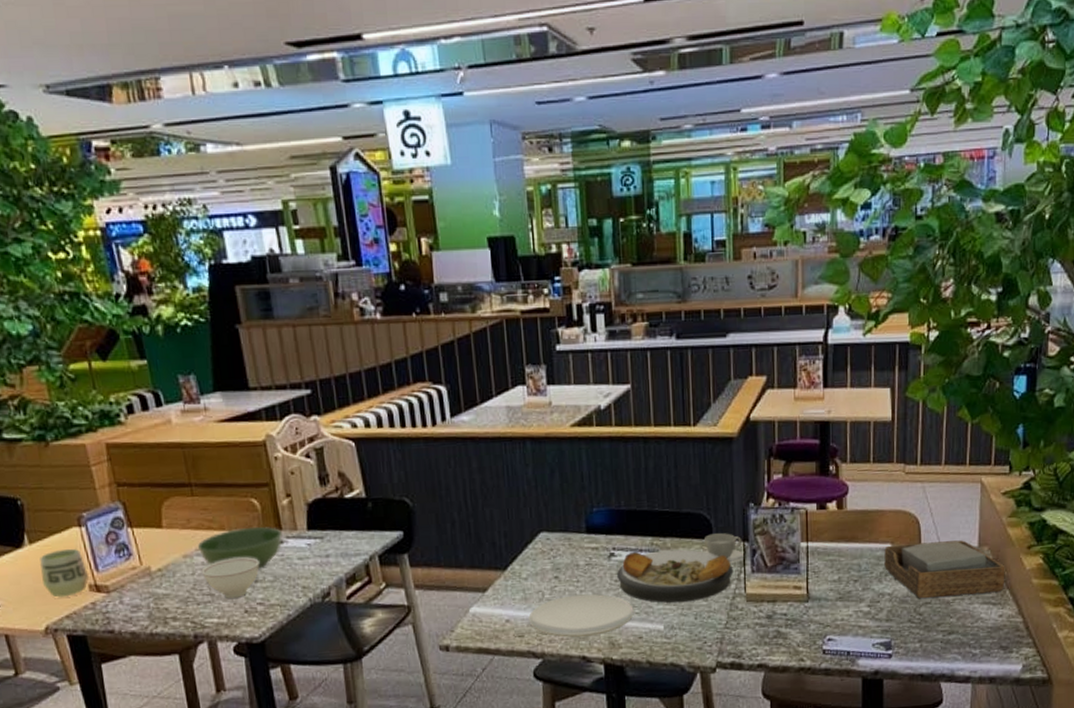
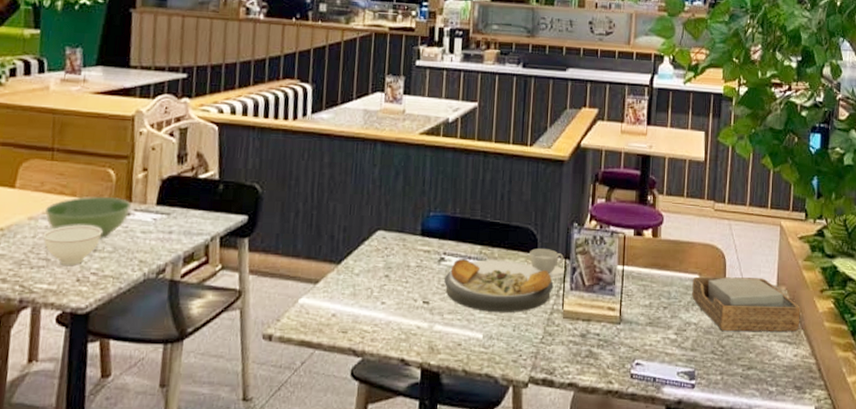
plate: present [528,594,634,638] -> none [354,295,456,339]

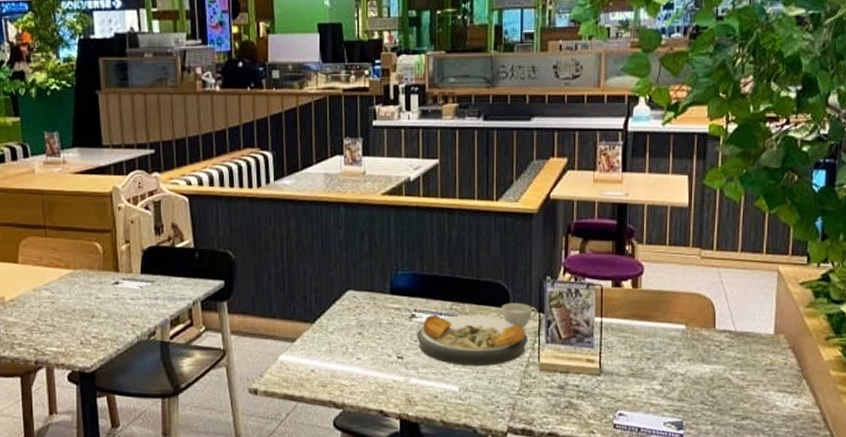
bowl: present [42,225,102,266] -> none [47,294,97,331]
bowl: present [44,196,131,238] -> none [45,269,119,306]
napkin holder: present [692,276,800,332] -> none [678,326,802,381]

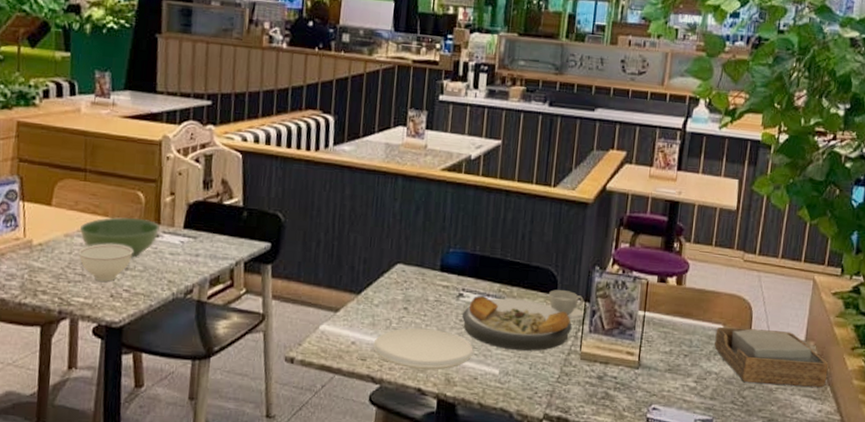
bowl: none [45,269,119,306] -> present [79,217,160,258]
bowl: none [47,294,97,331] -> present [78,243,133,283]
plate: none [332,351,431,392] -> present [373,327,473,370]
napkin holder: none [678,326,802,381] -> present [714,326,829,388]

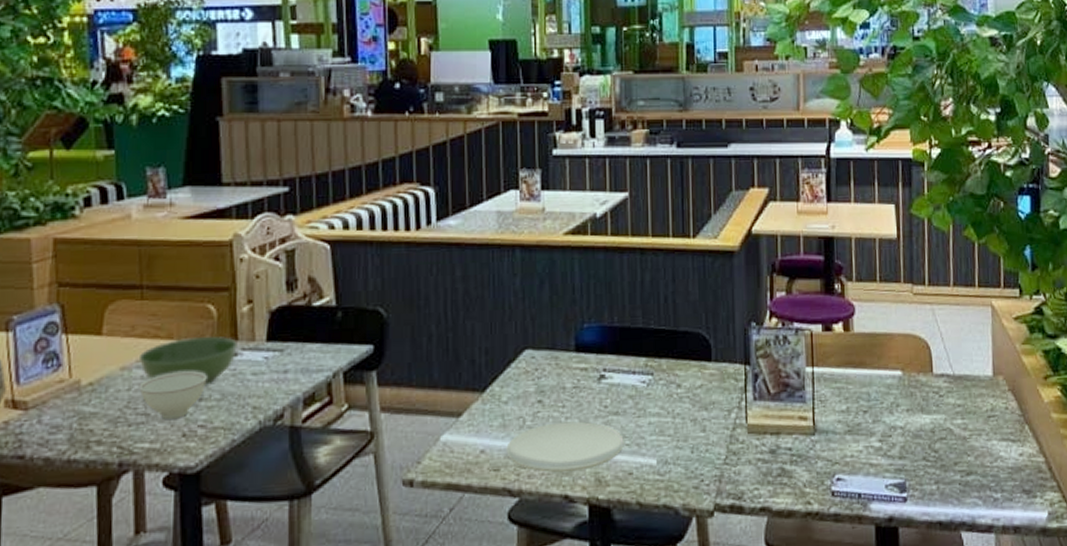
plate: present [461,295,572,351] -> none [606,372,734,433]
teacup: present [547,290,585,321] -> none [702,355,746,389]
napkin holder: present [714,326,829,388] -> none [894,368,1023,433]

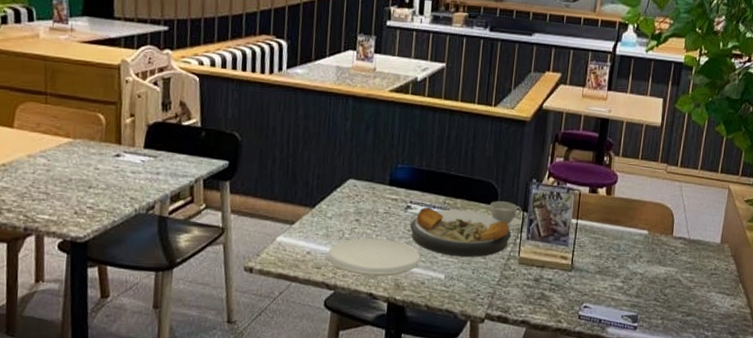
bowl: present [138,337,237,385] -> none [42,138,121,176]
bowl: present [139,371,207,420] -> none [41,163,96,200]
plate: none [606,372,734,433] -> present [409,207,512,257]
teacup: none [702,355,746,389] -> present [488,201,523,229]

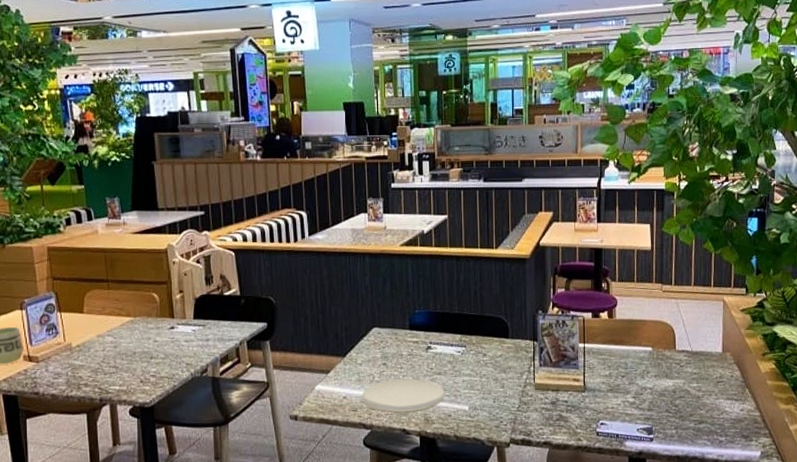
plate: present [409,207,512,257] -> none [432,345,525,388]
teacup: present [488,201,523,229] -> none [502,334,534,358]

